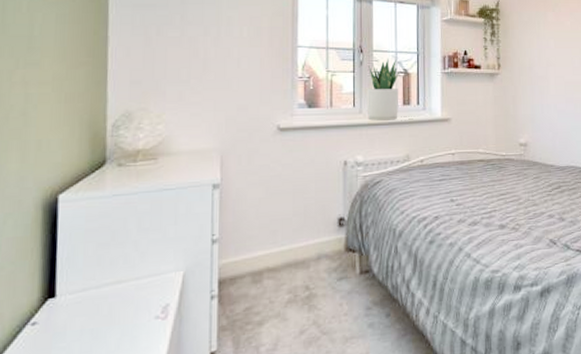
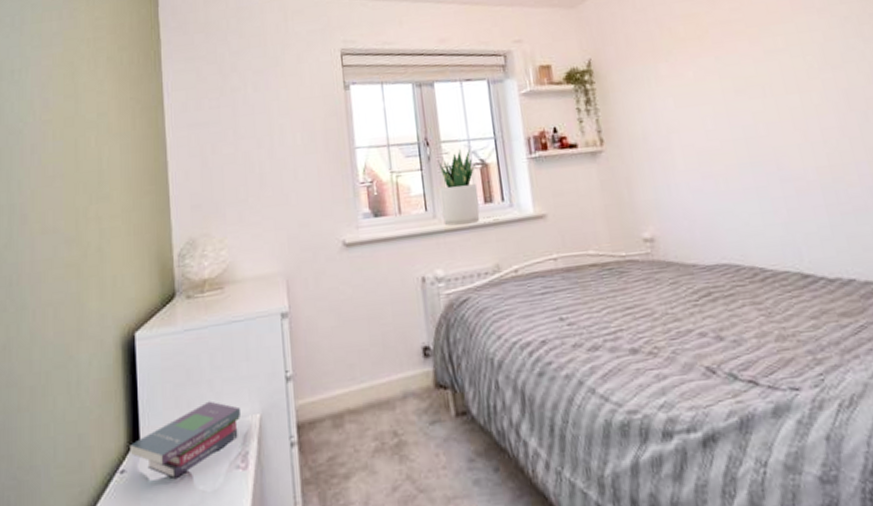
books: none [44,259,165,330] -> present [130,401,241,480]

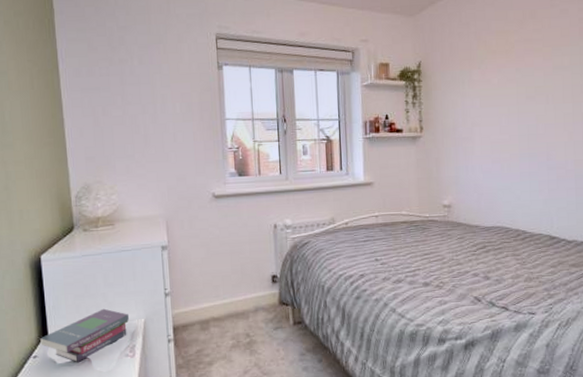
planter: present [438,148,480,226] -> none [291,127,323,187]

